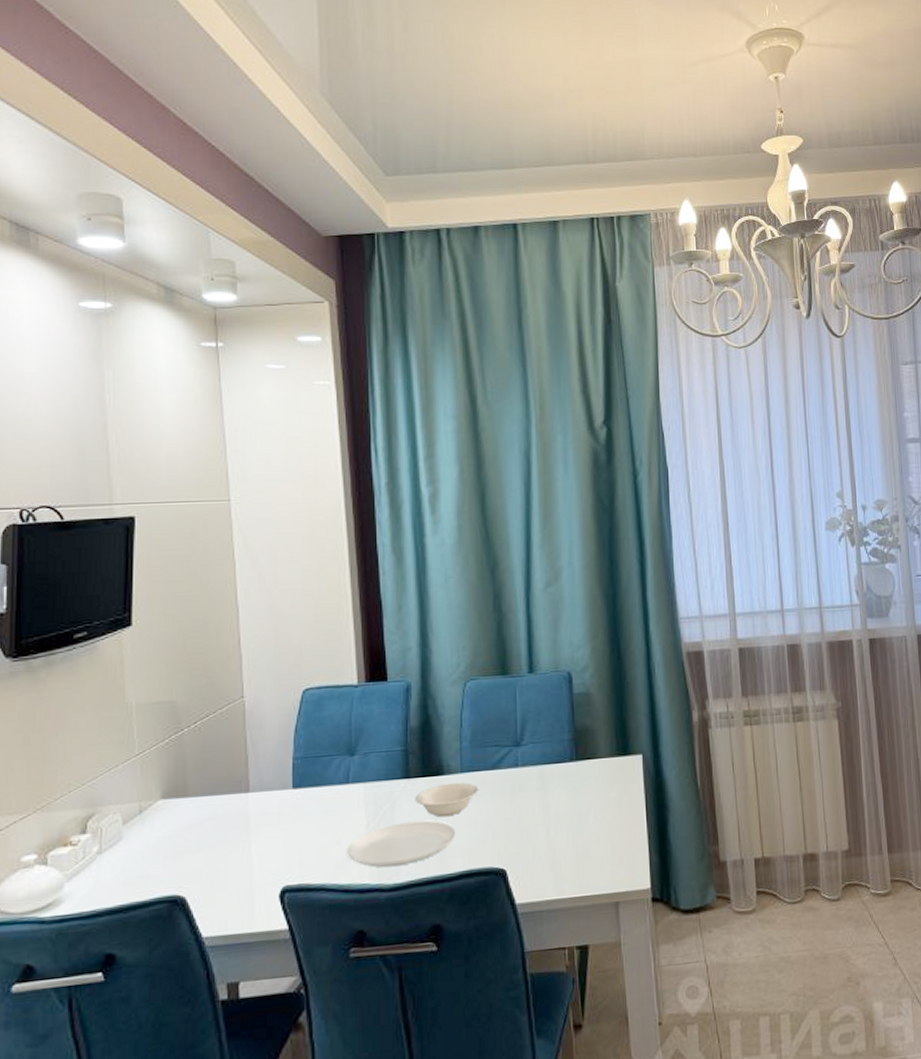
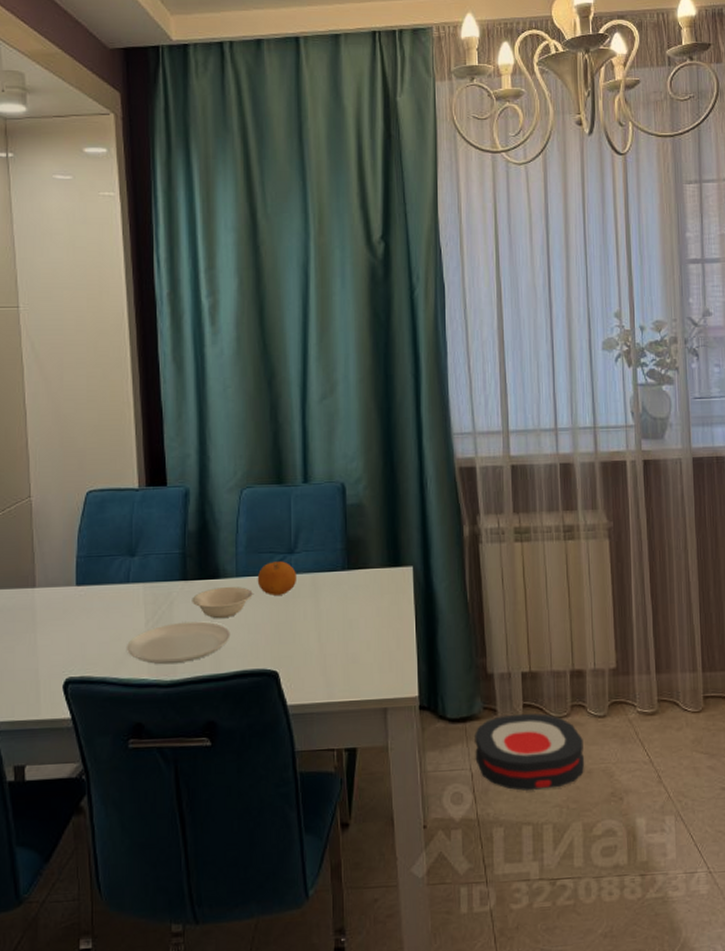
fruit: none [482,754,524,791] -> present [257,561,298,596]
robot vacuum: none [709,899,821,981] -> present [475,713,585,791]

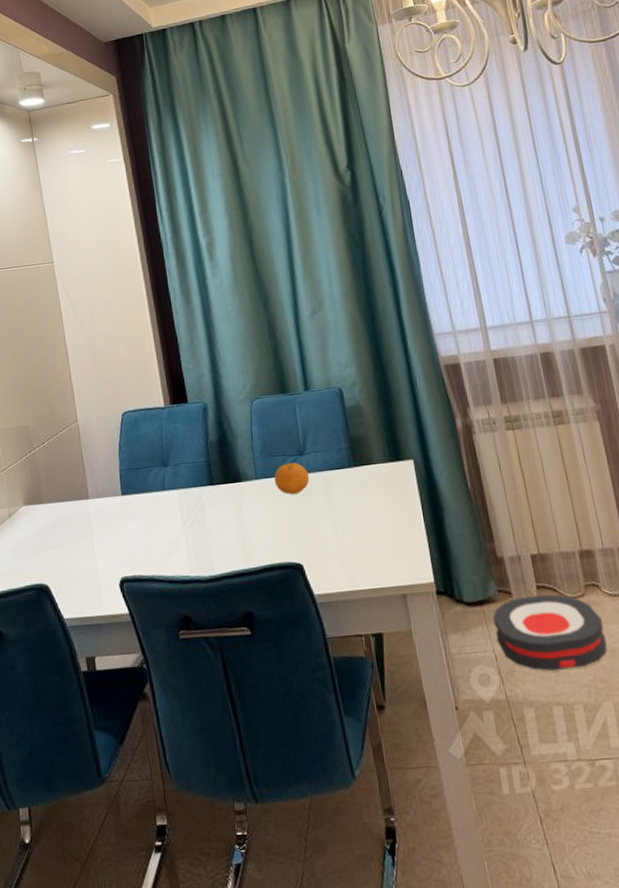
plate: present [127,621,230,665] -> none [169,521,257,562]
bowl: present [192,587,253,619] -> none [219,488,272,519]

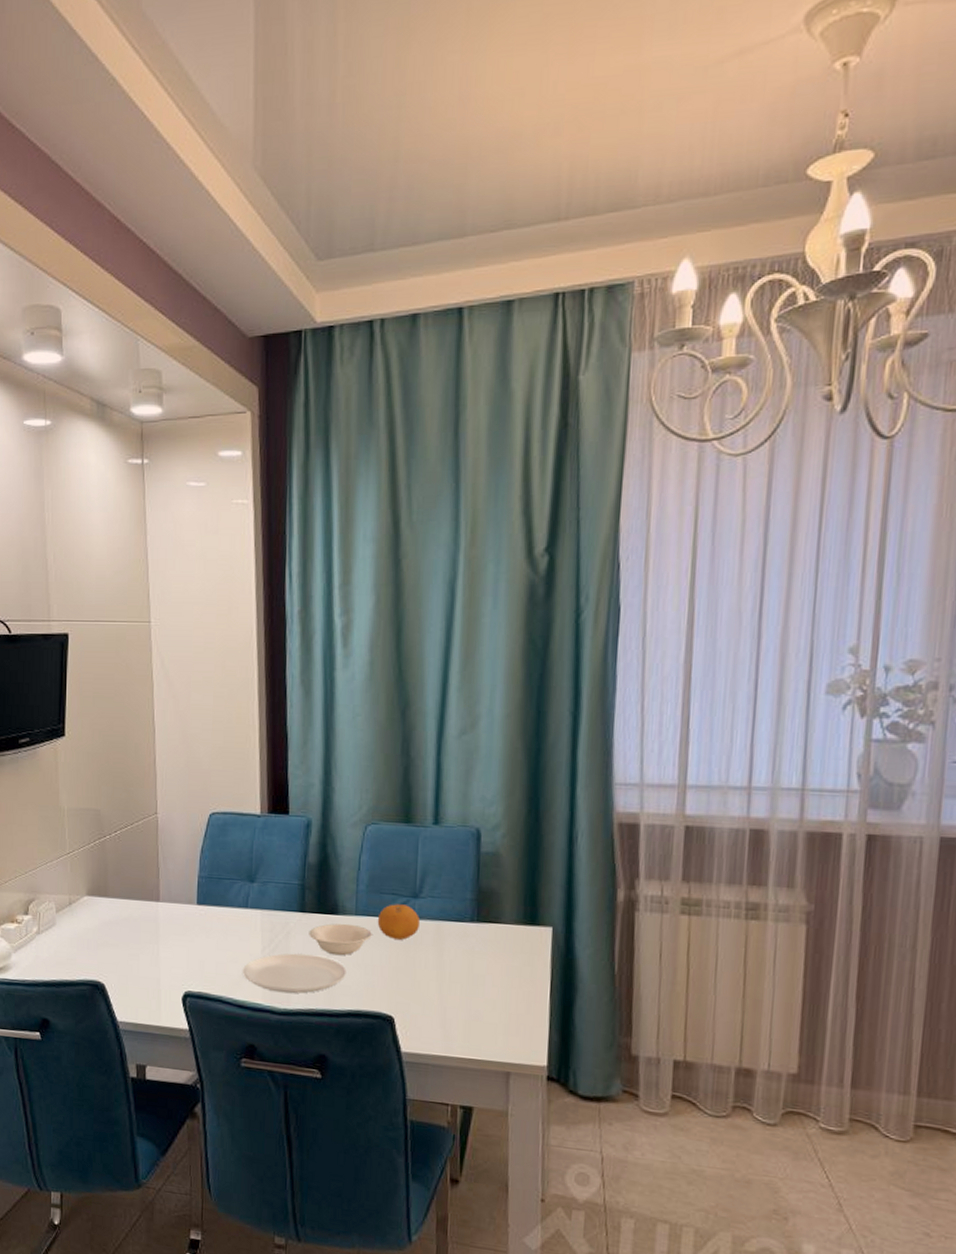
plate: none [169,521,257,562] -> present [243,953,347,994]
bowl: none [219,488,272,519] -> present [309,923,372,956]
robot vacuum: present [493,594,607,671] -> none [608,1102,744,1191]

